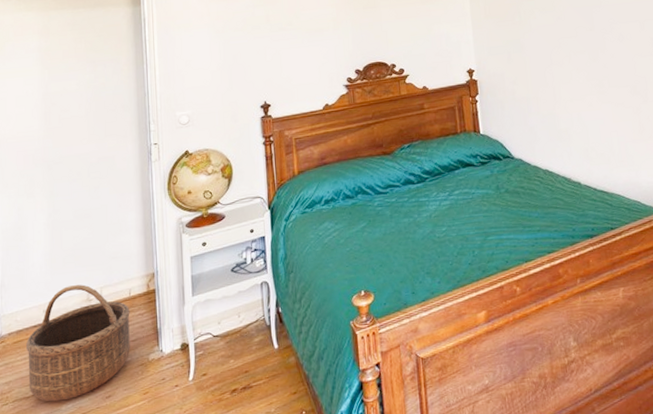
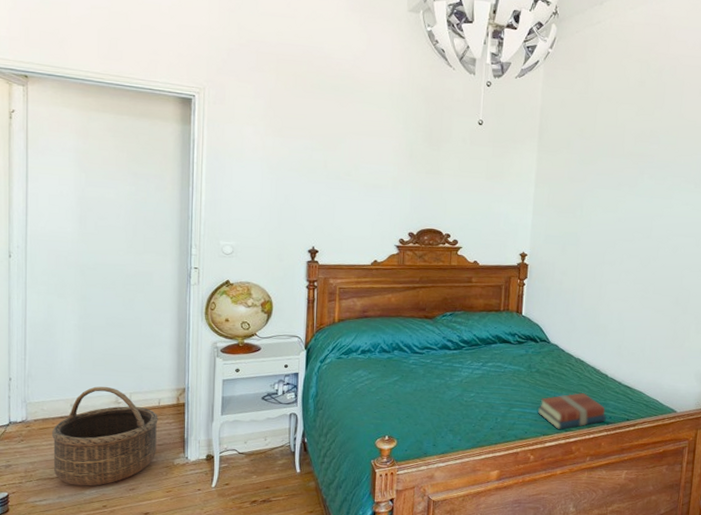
books: none [514,207,589,253] -> present [537,393,607,430]

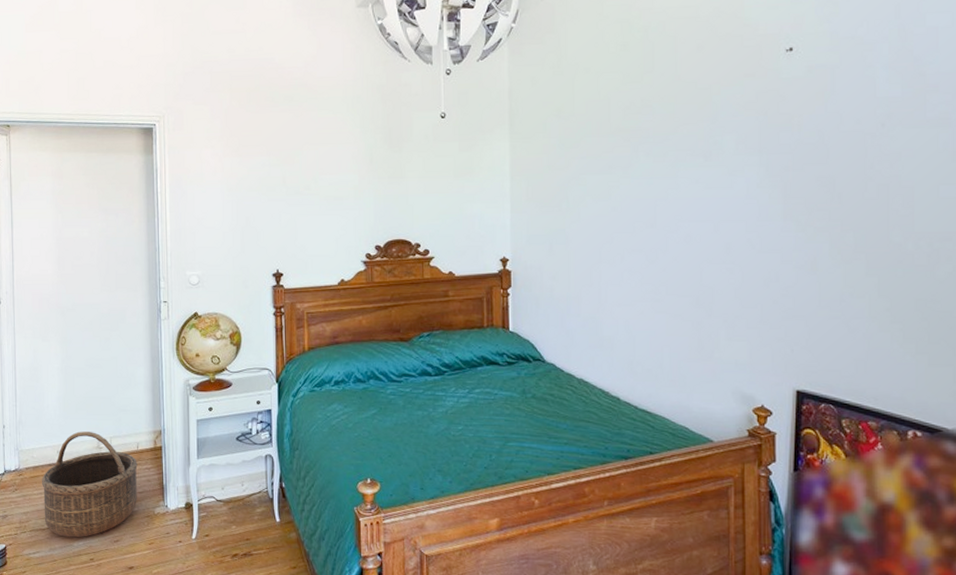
books: present [537,393,607,430] -> none [538,421,624,468]

